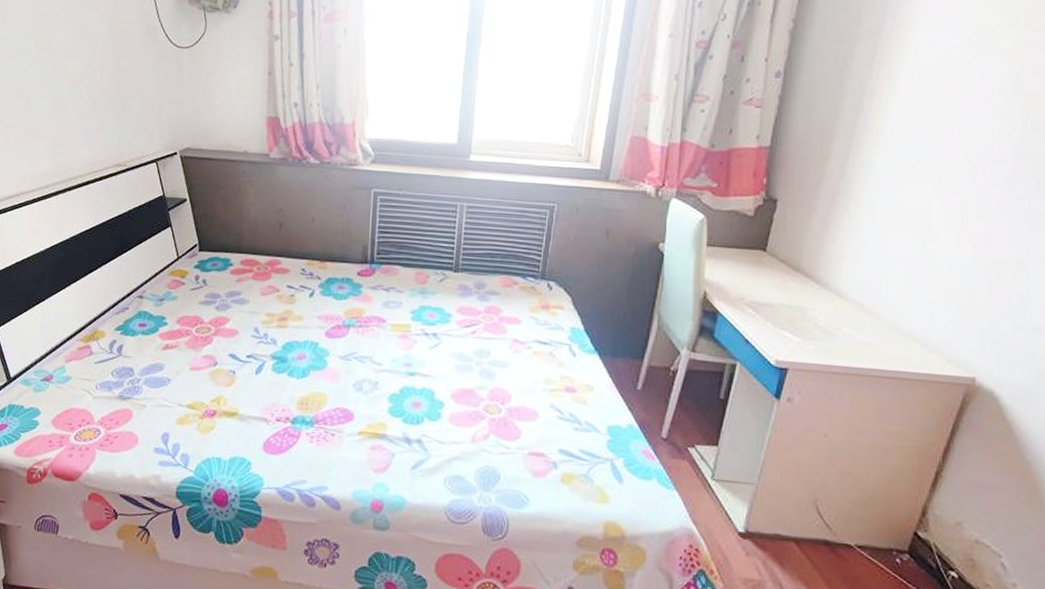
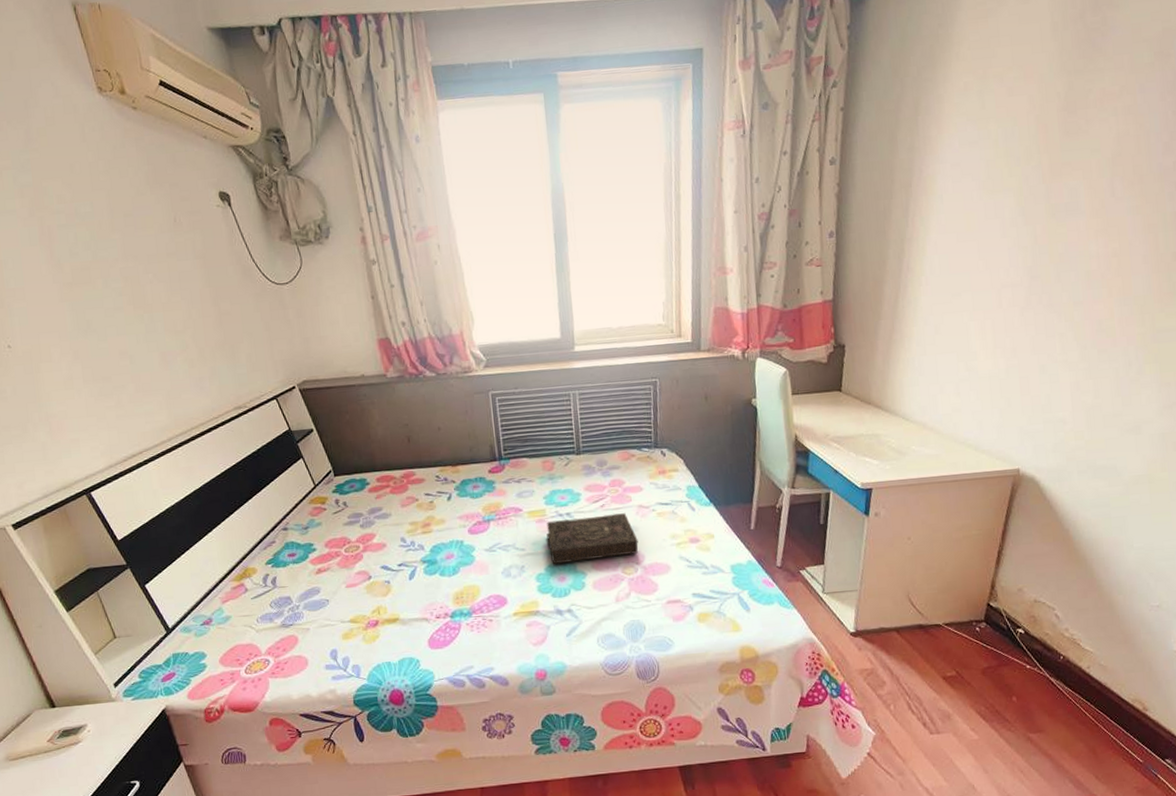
book: none [407,339,507,392] -> present [546,513,639,565]

